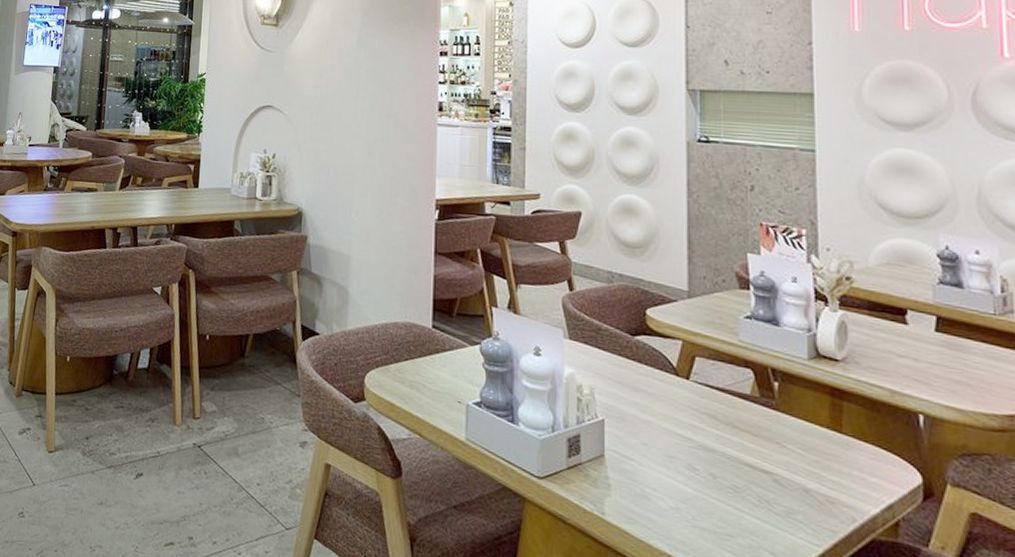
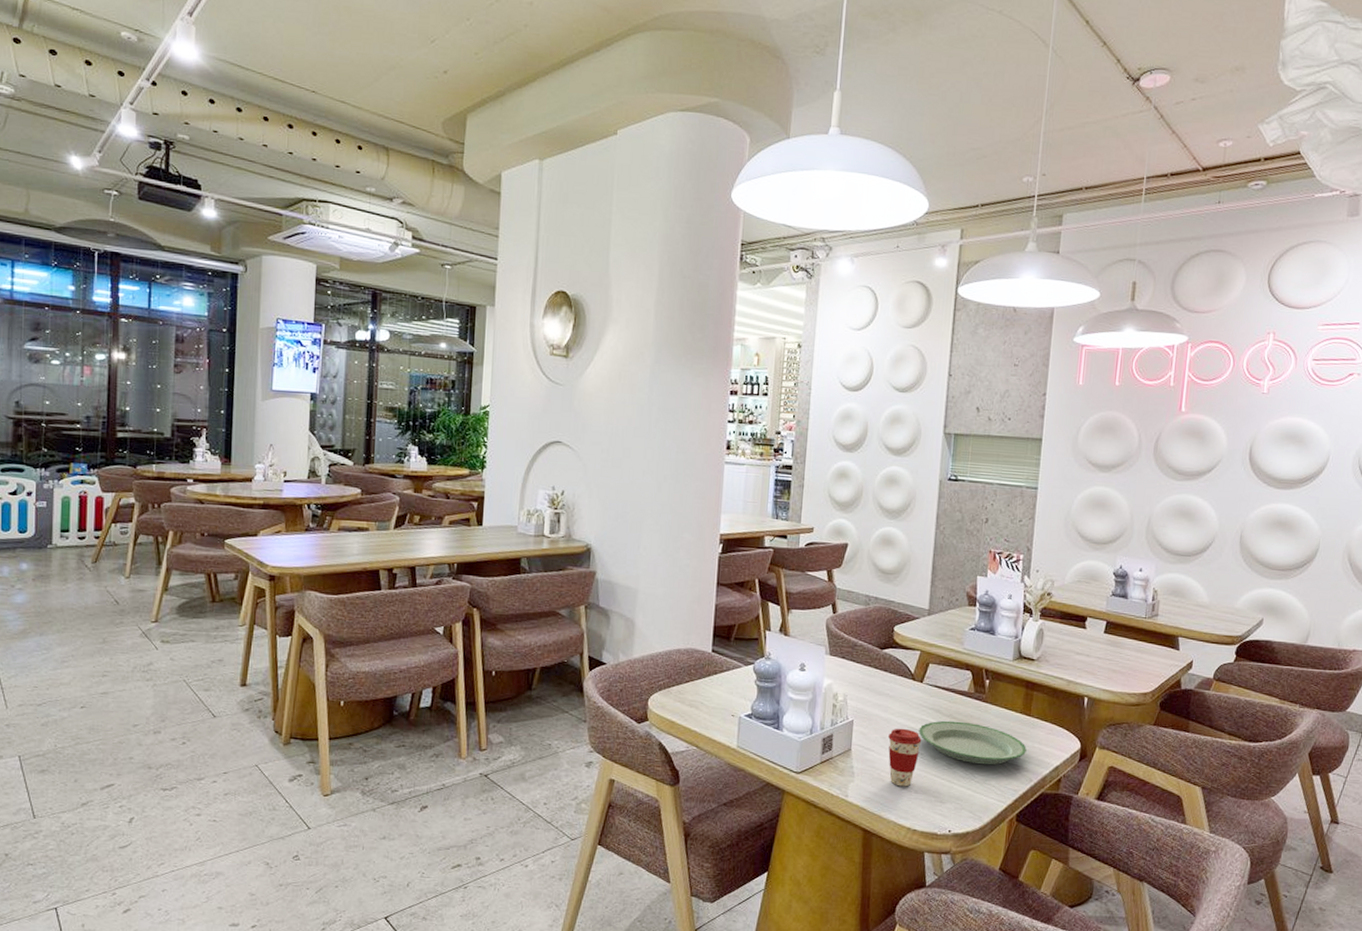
coffee cup: none [651,433,695,511] -> present [888,728,922,787]
plate: none [690,429,842,494] -> present [919,720,1027,765]

